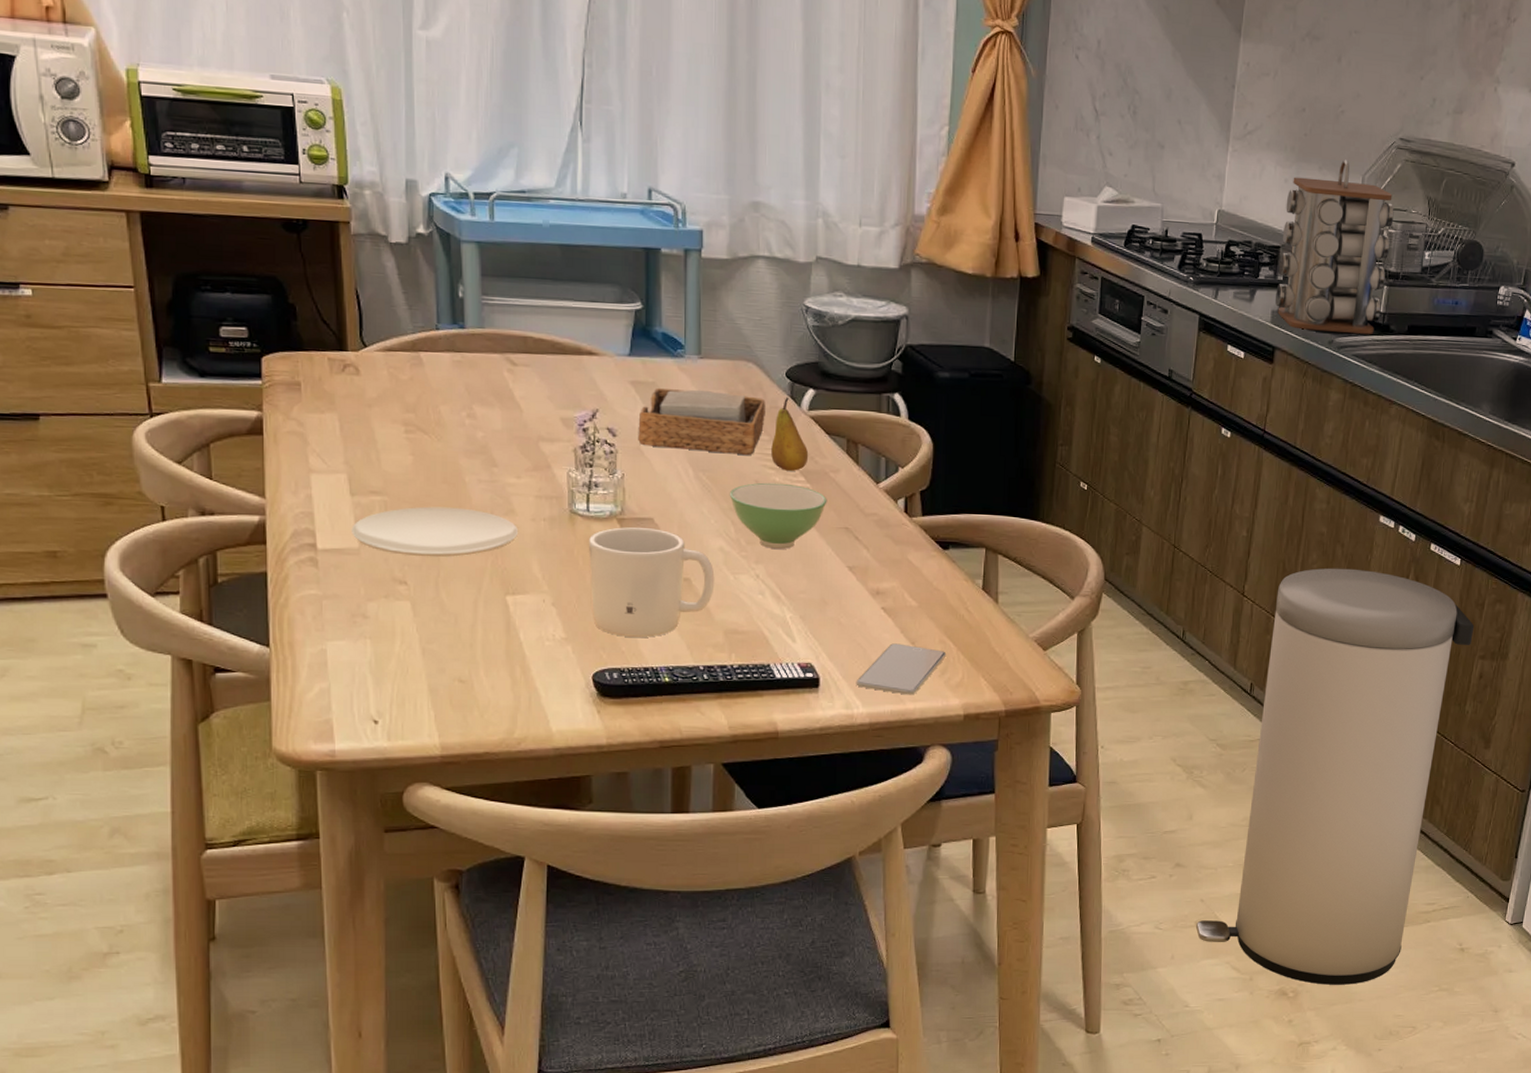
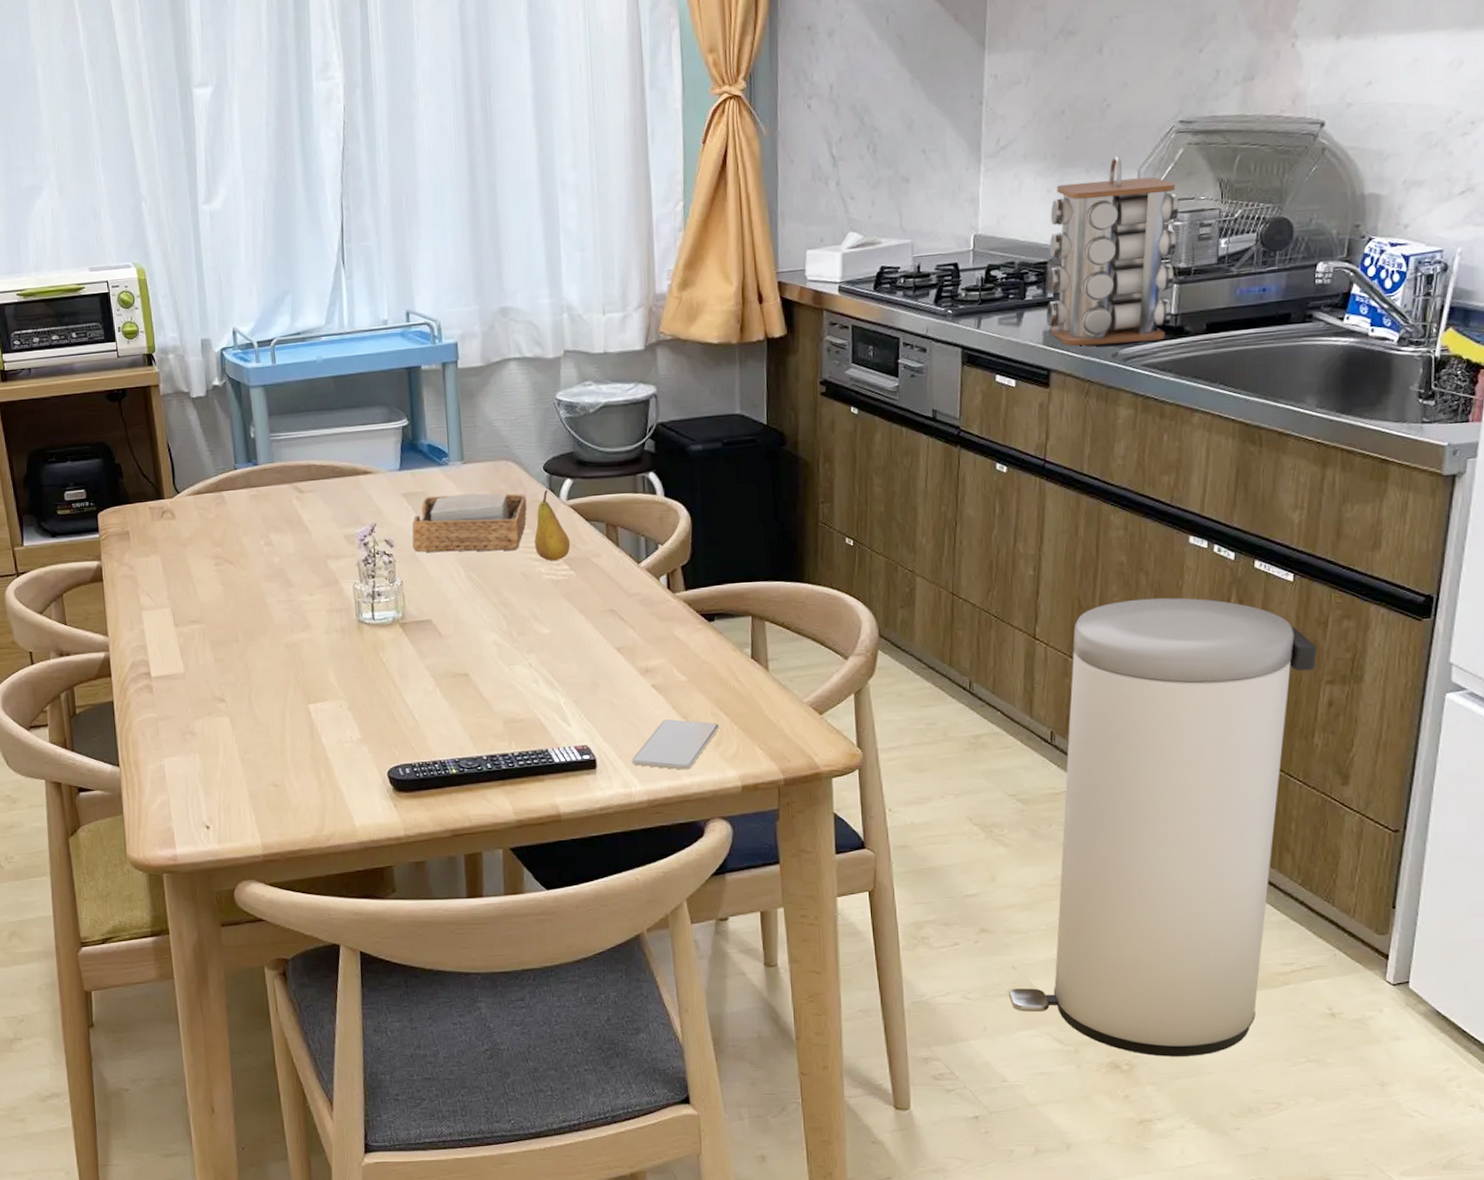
plate: present [351,506,519,558] -> none [177,628,315,676]
mug: present [588,527,715,637] -> none [375,629,492,734]
bowl: present [729,482,827,549] -> none [498,573,592,637]

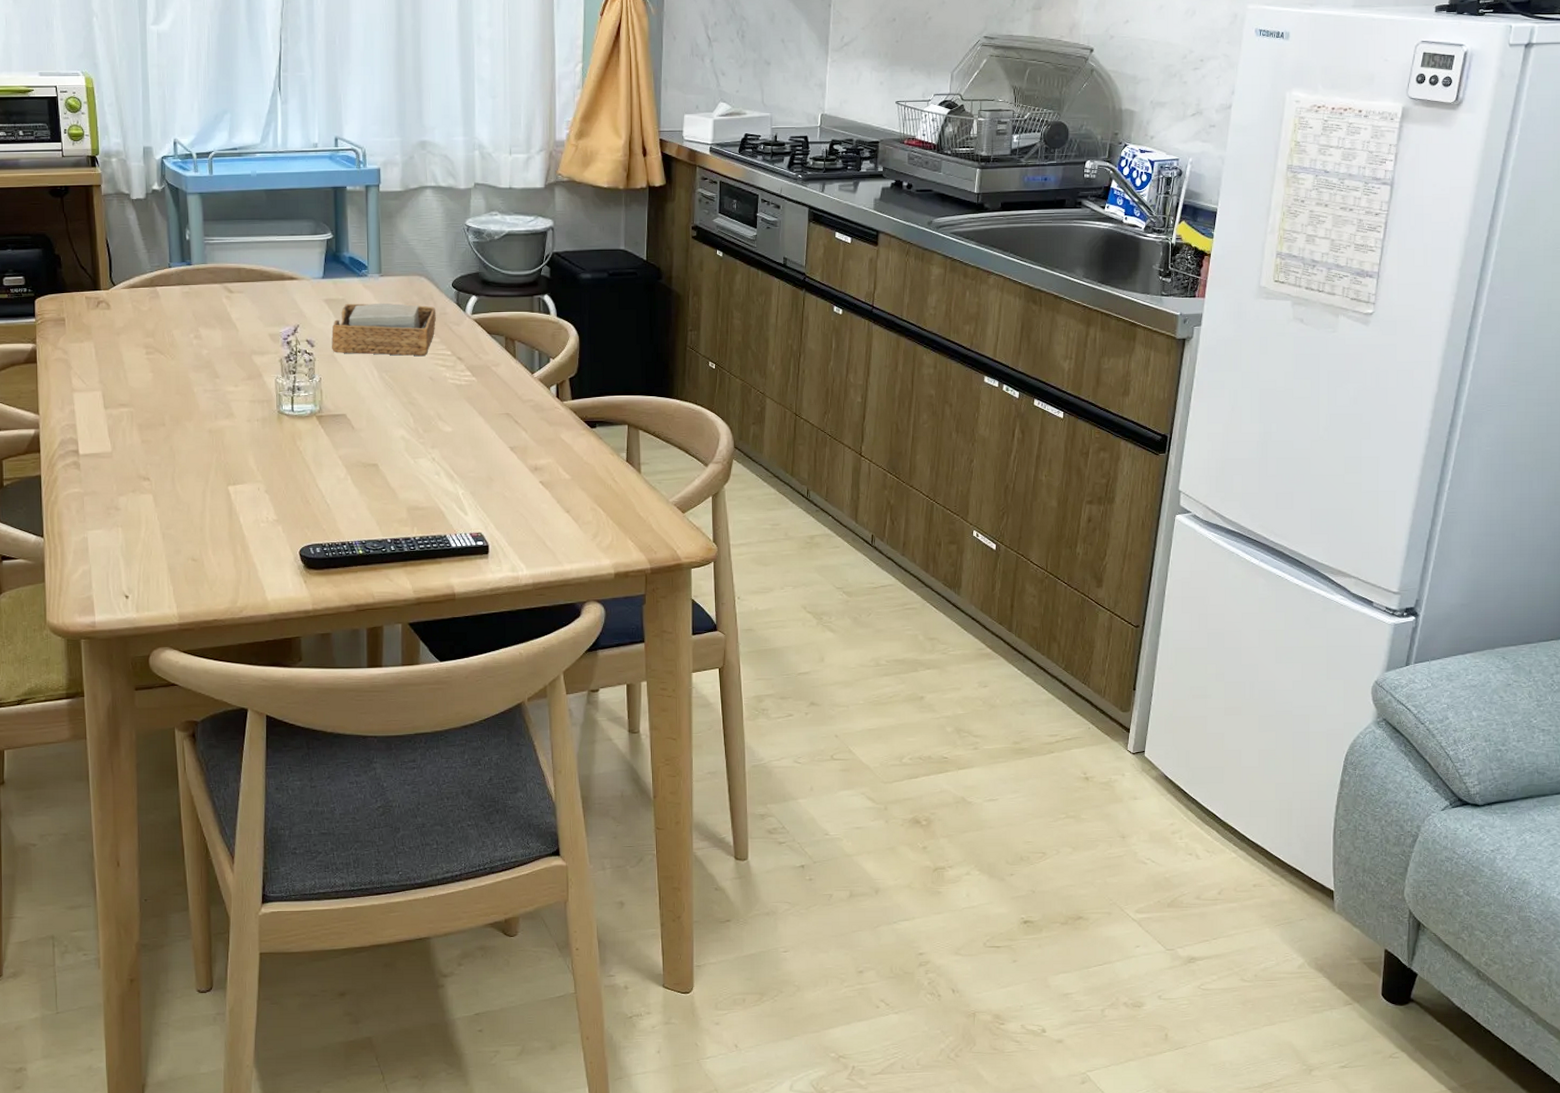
fruit: present [534,489,571,561] -> none [442,304,474,367]
smartphone: present [631,719,720,770] -> none [520,512,597,558]
pedal bin: present [1008,597,1318,1057] -> none [831,426,1080,813]
spice rack: present [1047,156,1179,347] -> none [877,60,982,216]

